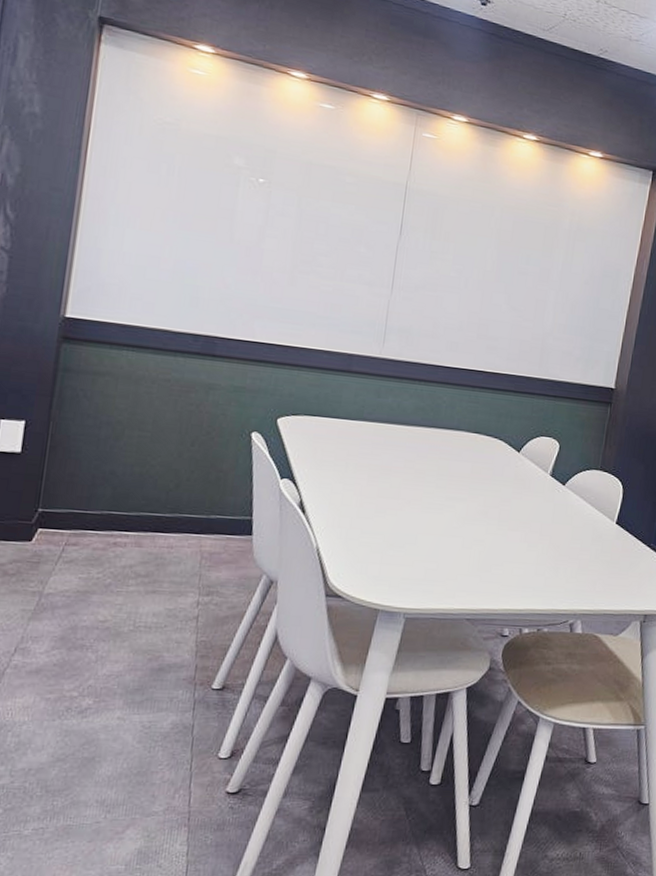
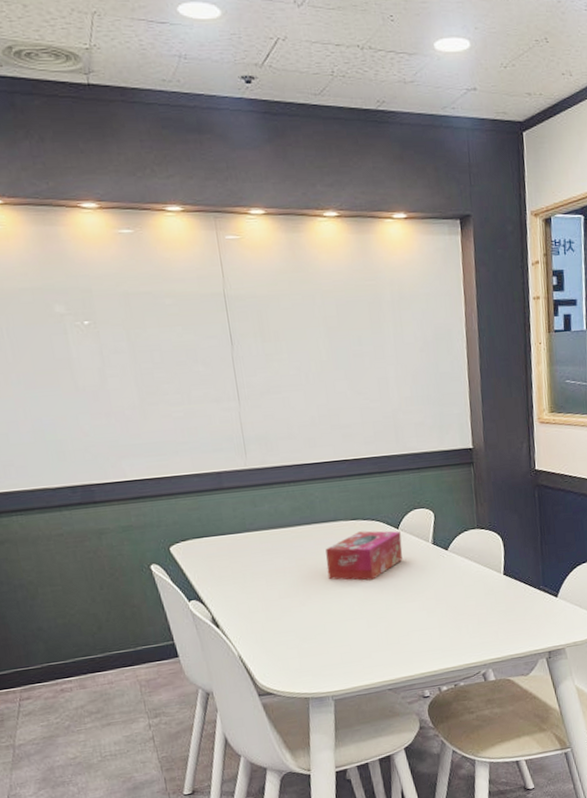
tissue box: none [434,446,521,499] -> present [325,530,403,581]

